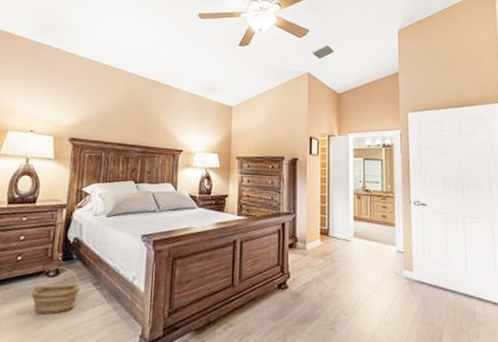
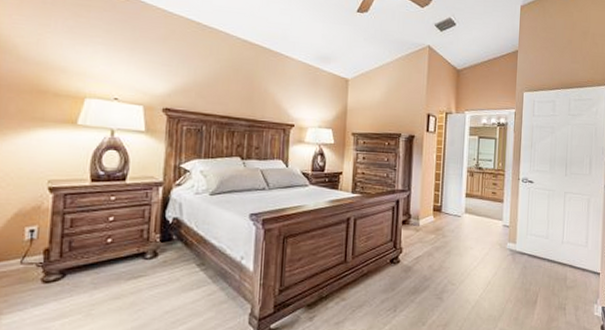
basket: present [31,266,80,315] -> none [126,248,182,298]

